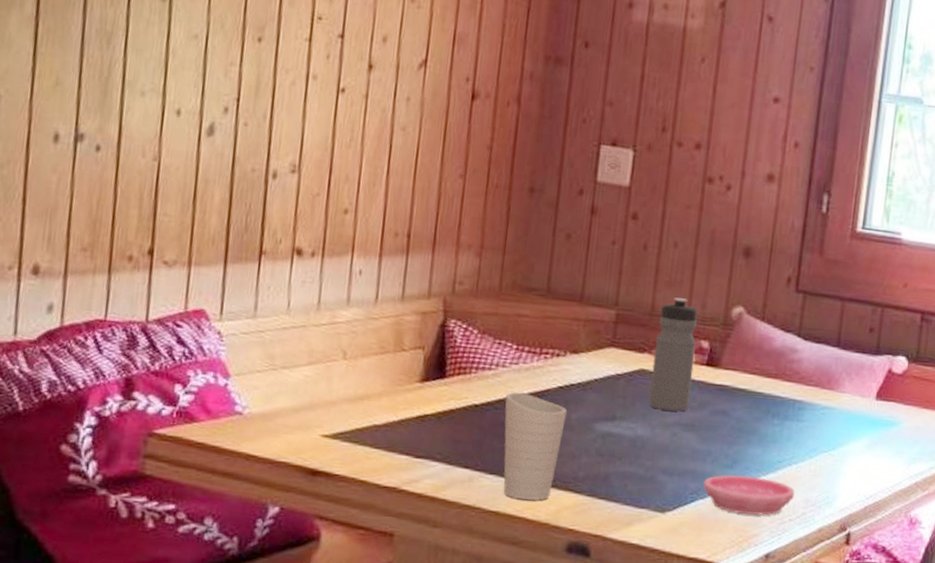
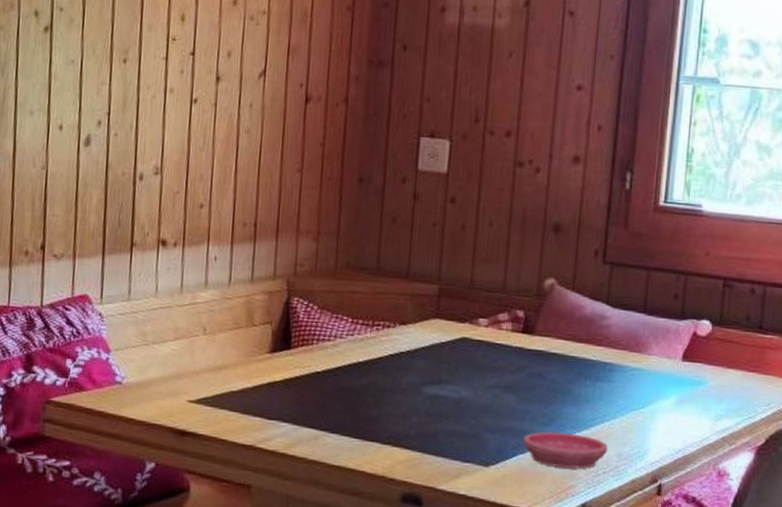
cup: present [503,391,567,501] -> none [343,360,398,456]
water bottle: present [648,297,698,412] -> none [470,272,513,375]

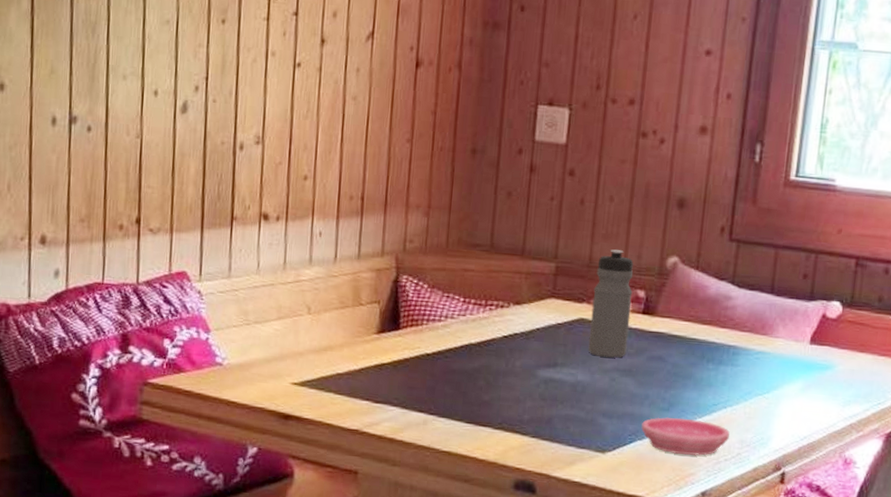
water bottle: none [470,272,513,375] -> present [588,249,634,358]

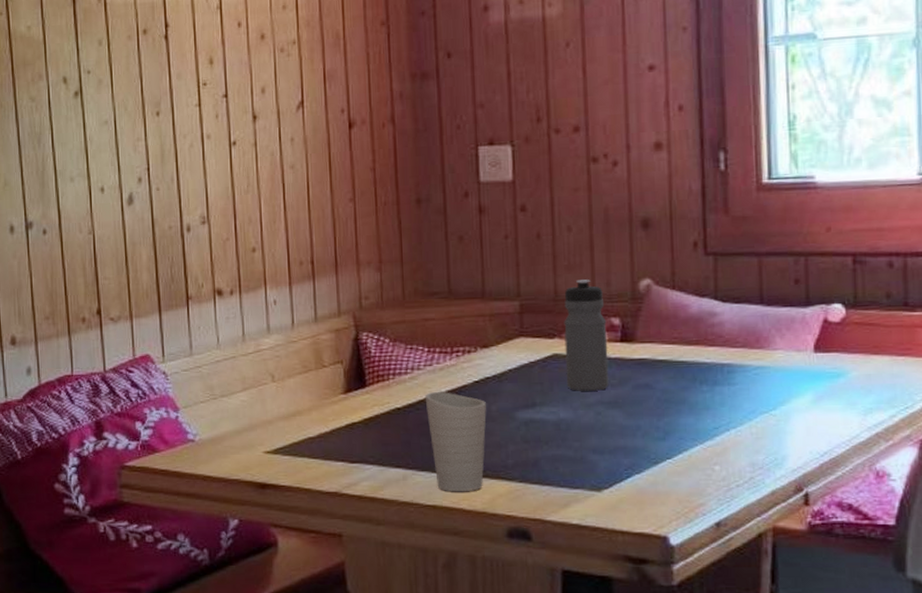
cup: none [454,341,511,442] -> present [425,391,486,492]
saucer: present [641,417,730,456] -> none [637,446,739,485]

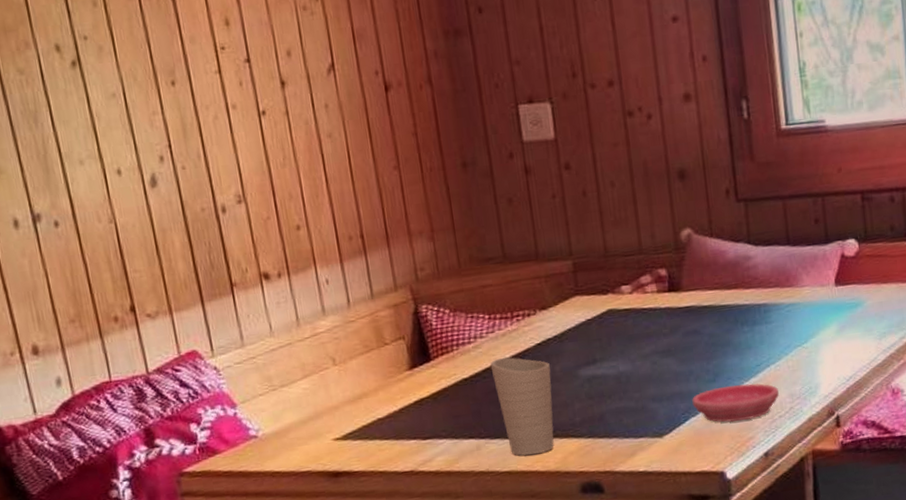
water bottle: present [564,279,609,391] -> none [614,233,662,344]
saucer: none [637,446,739,485] -> present [692,383,780,422]

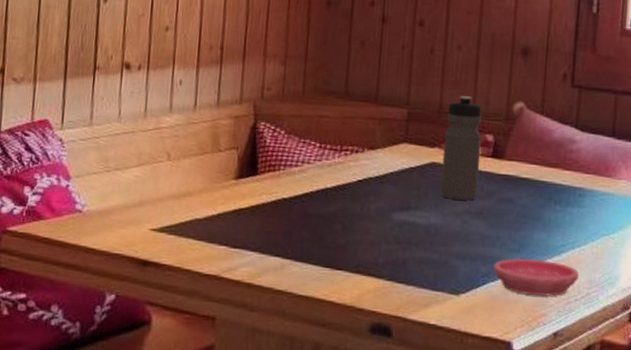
cup: present [490,357,554,456] -> none [311,186,366,286]
water bottle: none [614,233,662,344] -> present [440,96,482,201]

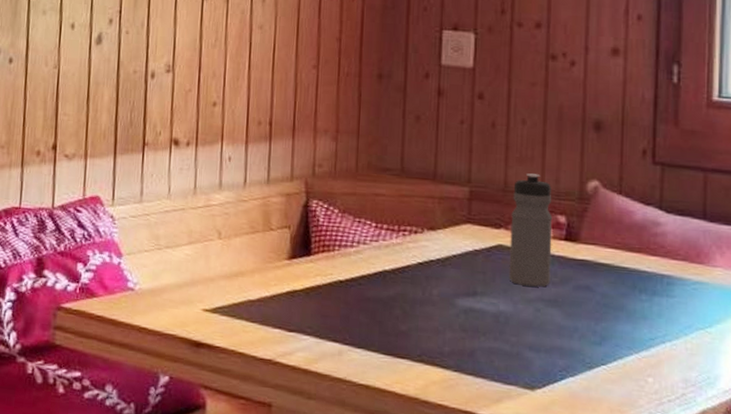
saucer: present [493,258,579,296] -> none [572,352,672,396]

